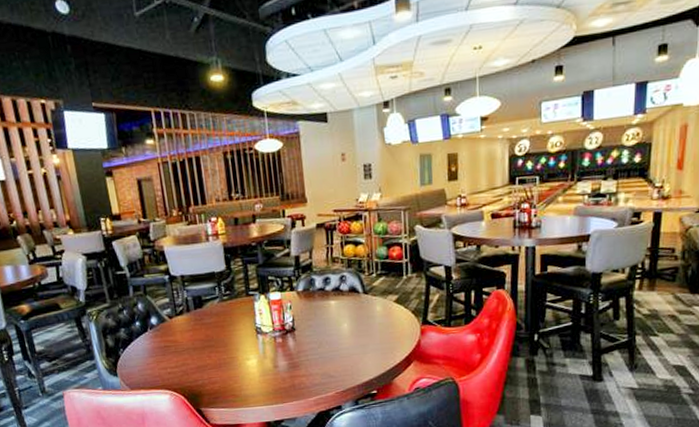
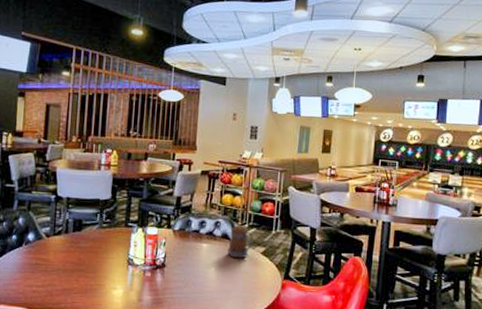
beer mug: none [357,277,385,311] -> present [228,226,254,259]

